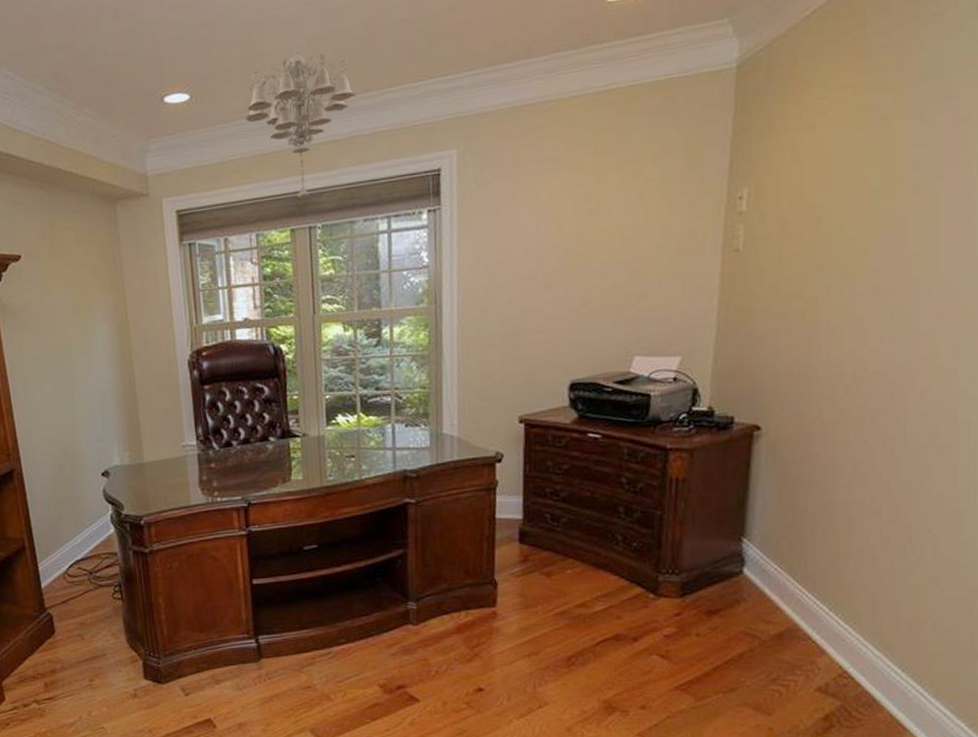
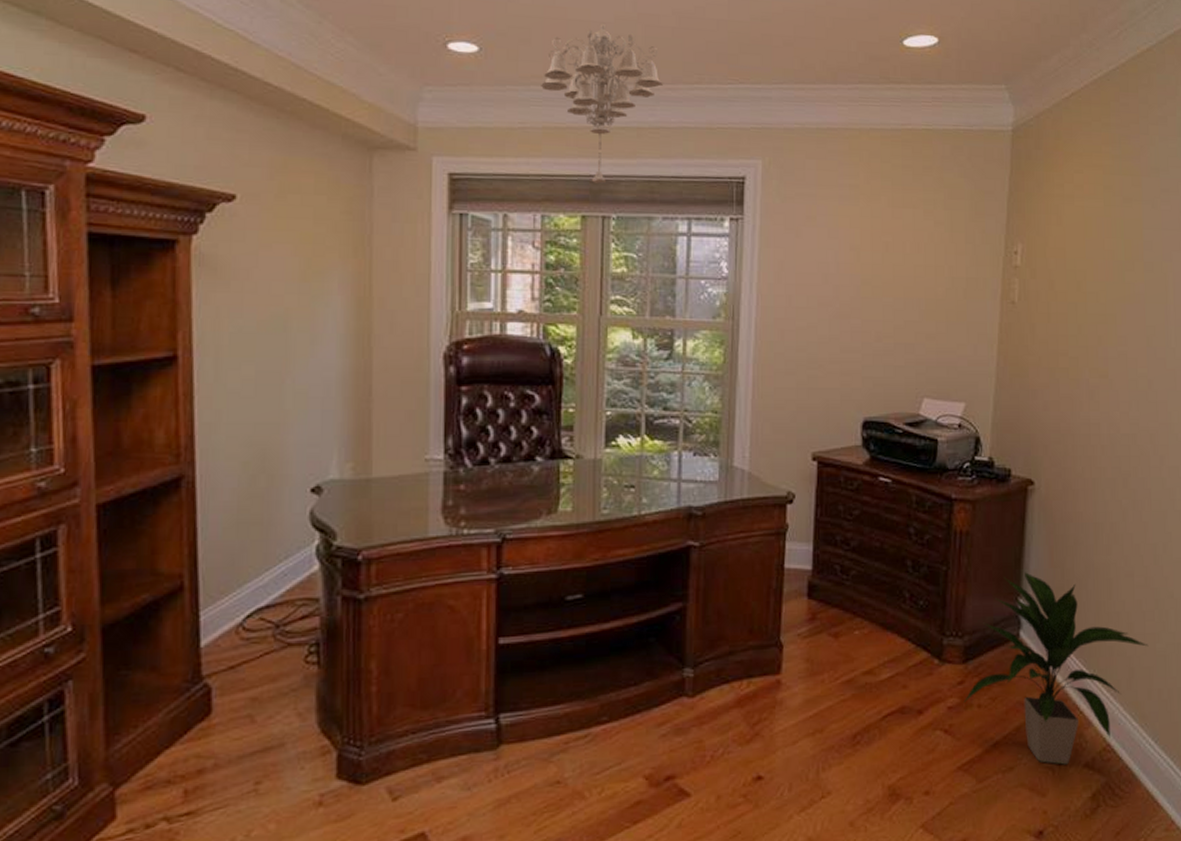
indoor plant: none [681,513,898,688] -> present [963,572,1149,765]

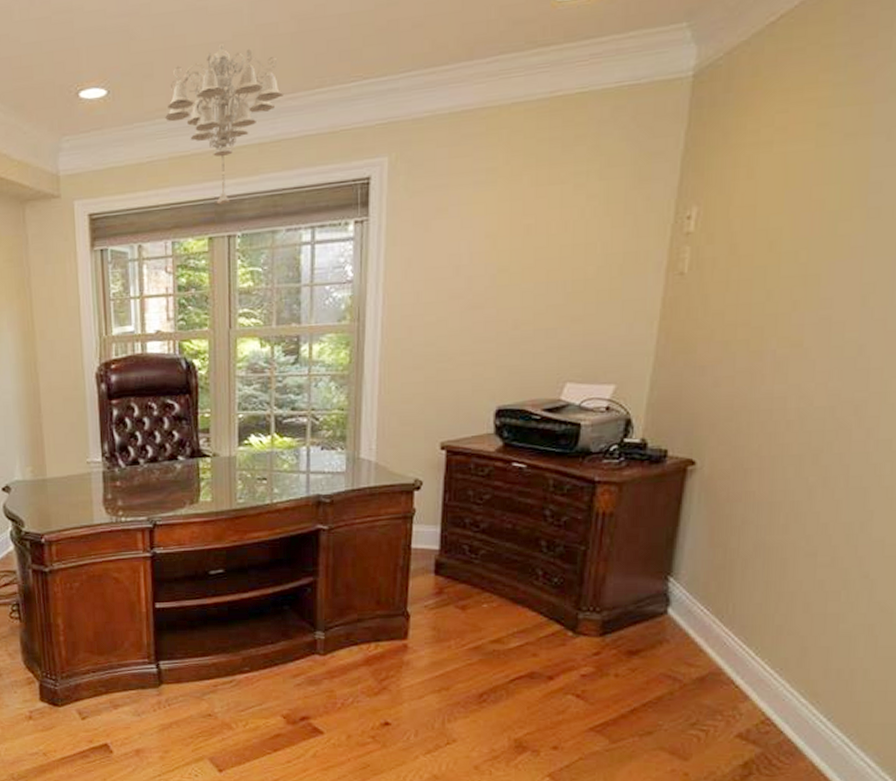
indoor plant: present [963,572,1149,765] -> none [599,552,830,734]

